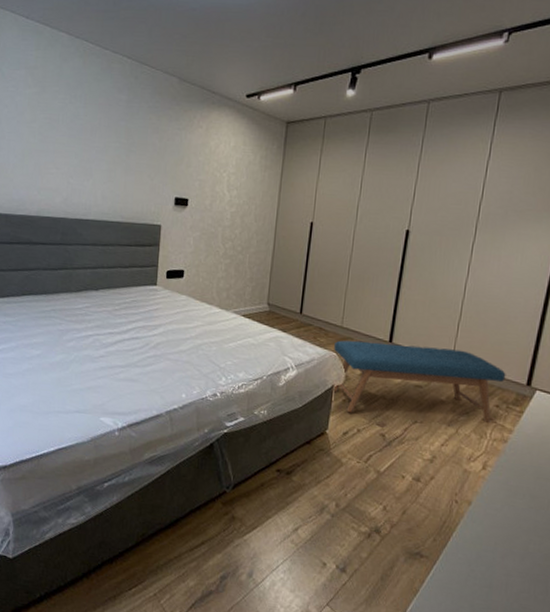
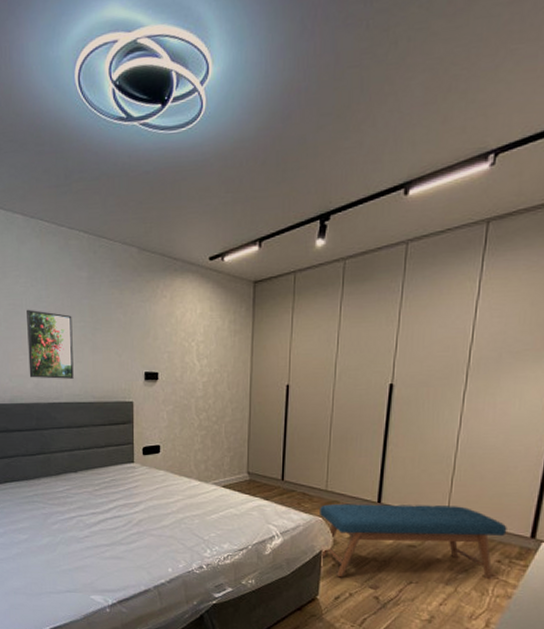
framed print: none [59,125,108,197] -> present [27,309,74,379]

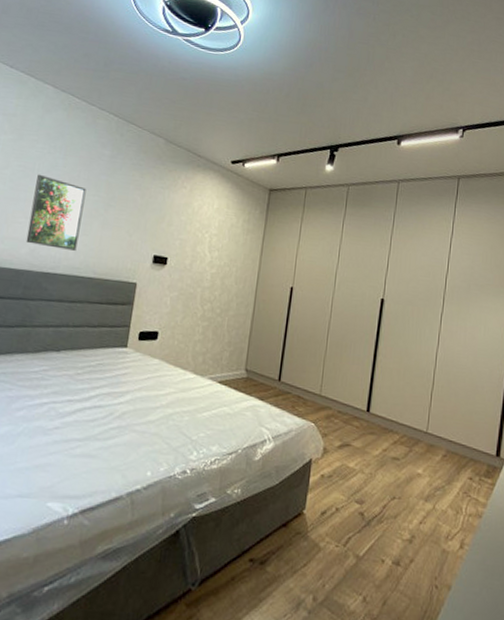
bench: present [320,503,507,579] -> none [310,409,477,497]

